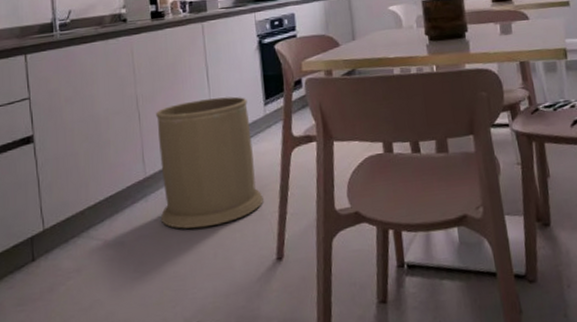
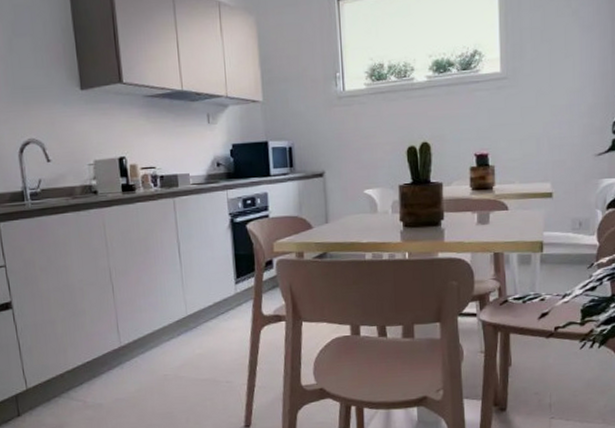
trash can: present [156,96,263,229] -> none [129,274,233,396]

